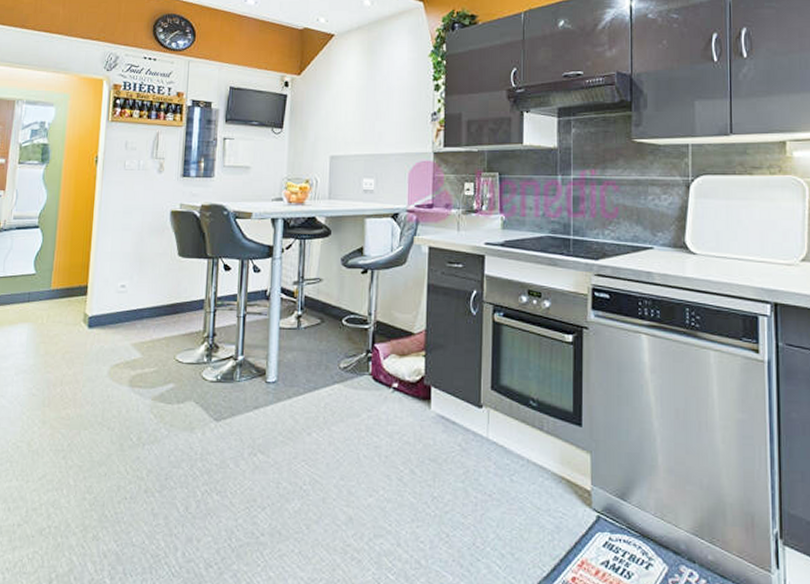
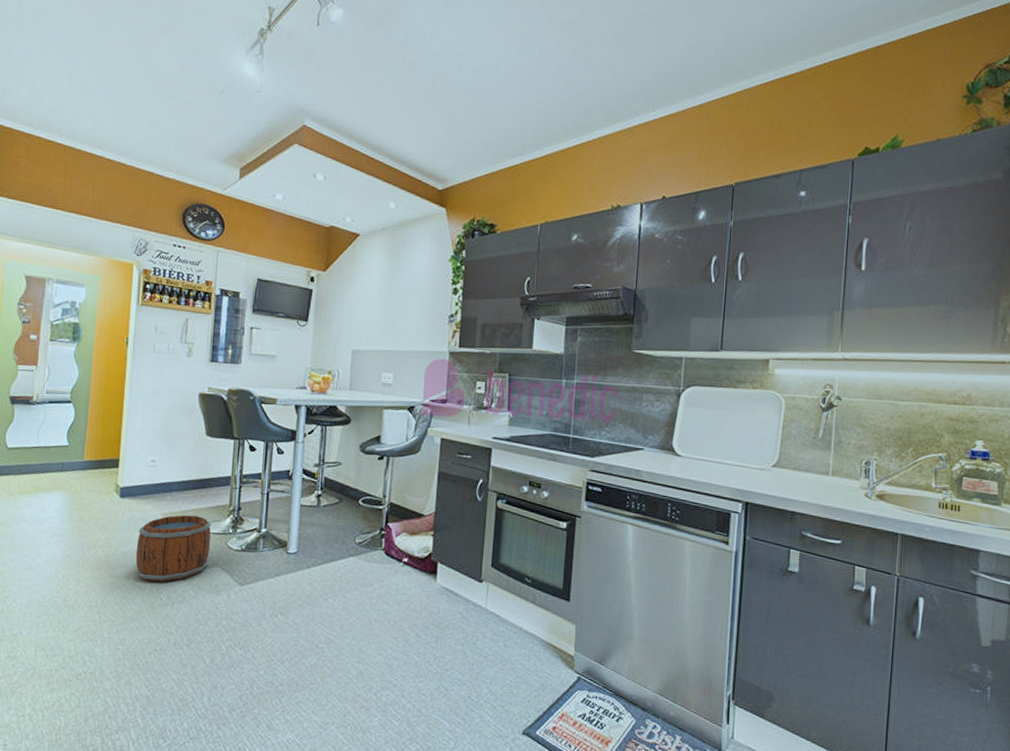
bucket: none [104,344,185,420] -> present [135,515,212,582]

